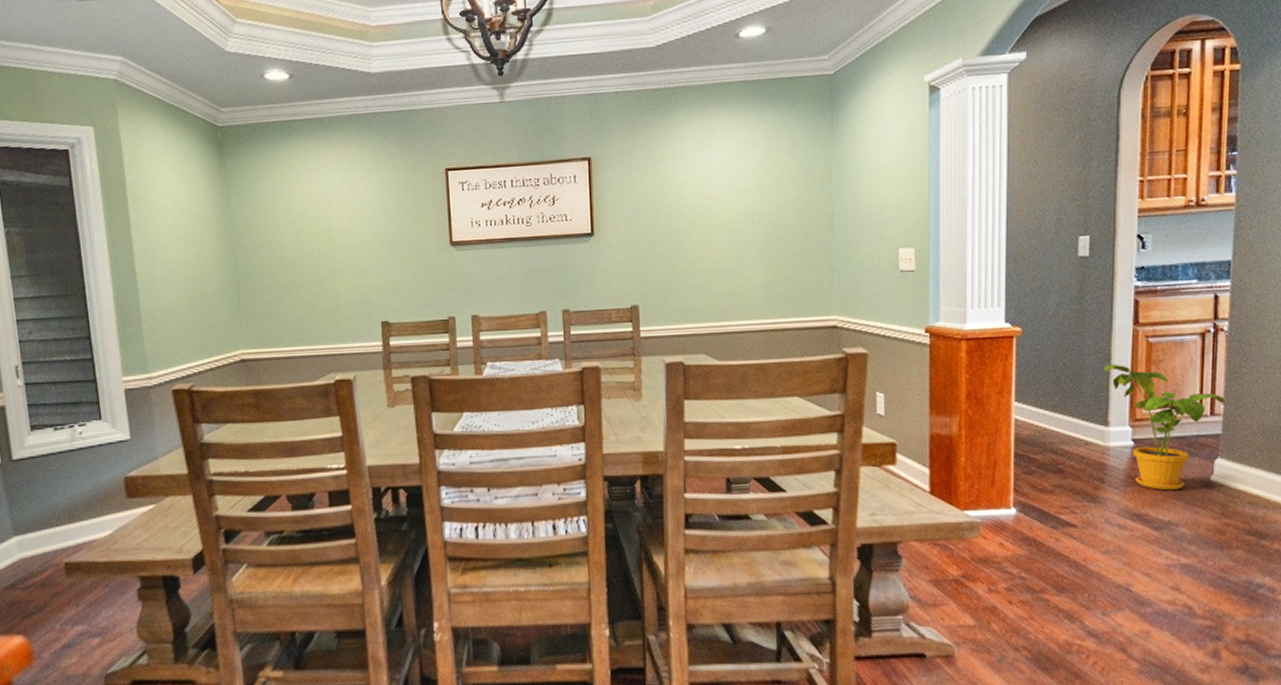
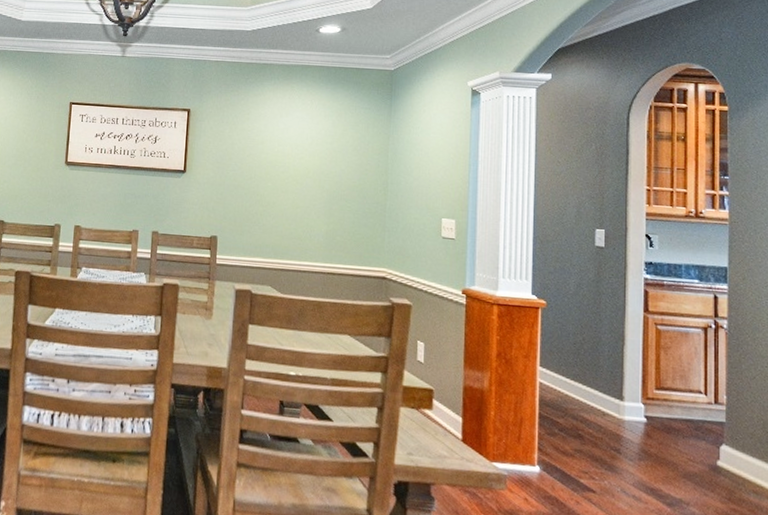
house plant: present [1105,363,1225,491] -> none [619,344,727,470]

